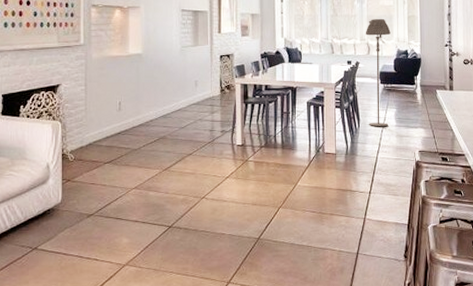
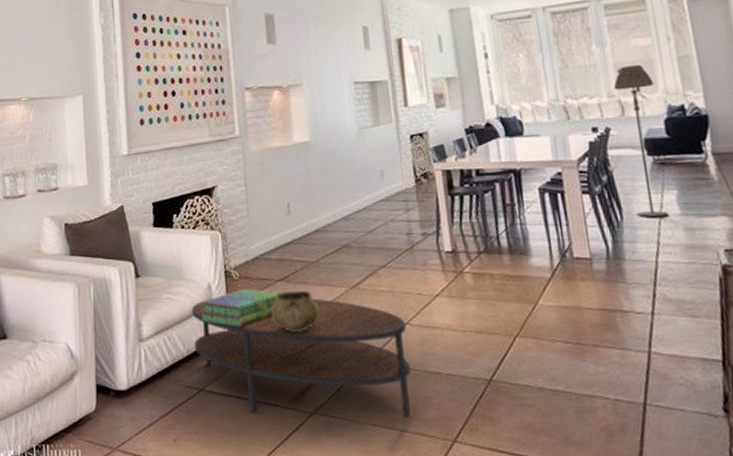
coffee table: none [31,177,202,267] -> present [192,298,411,418]
stack of books: none [39,168,108,199] -> present [201,288,281,328]
decorative bowl: none [98,170,138,203] -> present [271,290,320,332]

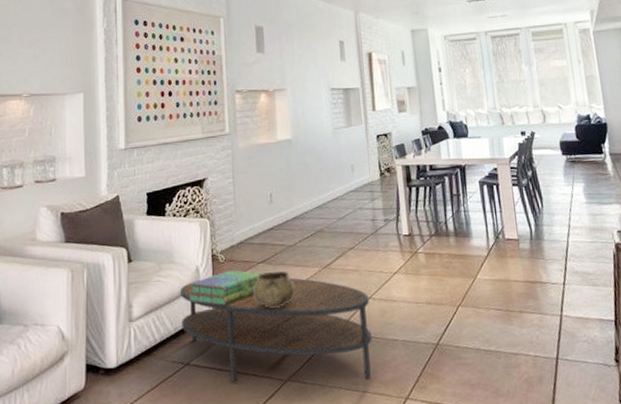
floor lamp: present [613,65,669,218] -> none [538,82,578,206]

